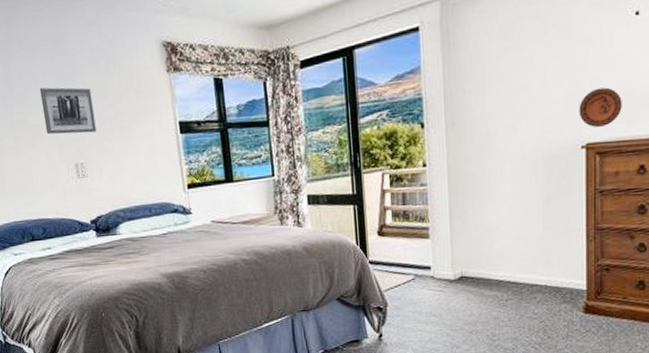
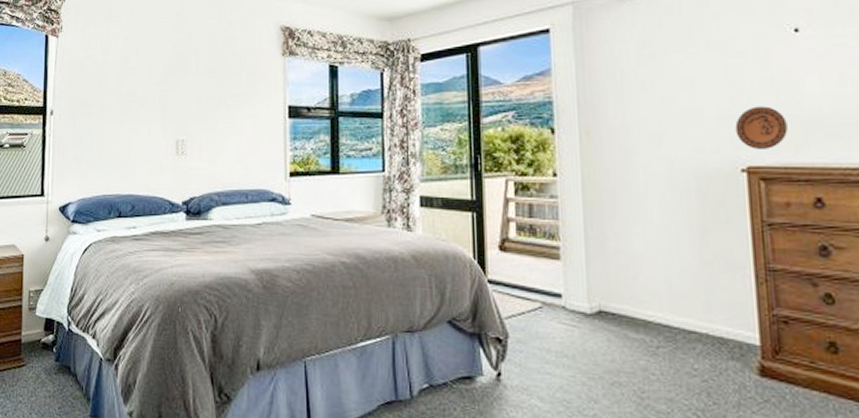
wall art: present [39,87,97,135] -> none [152,61,203,110]

